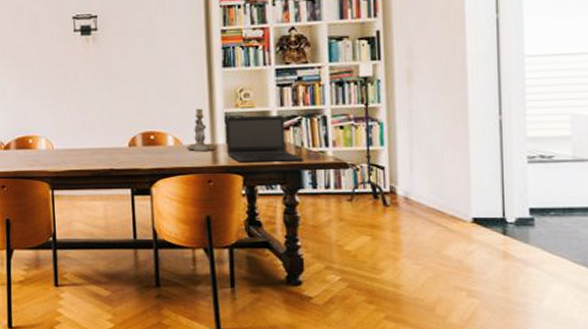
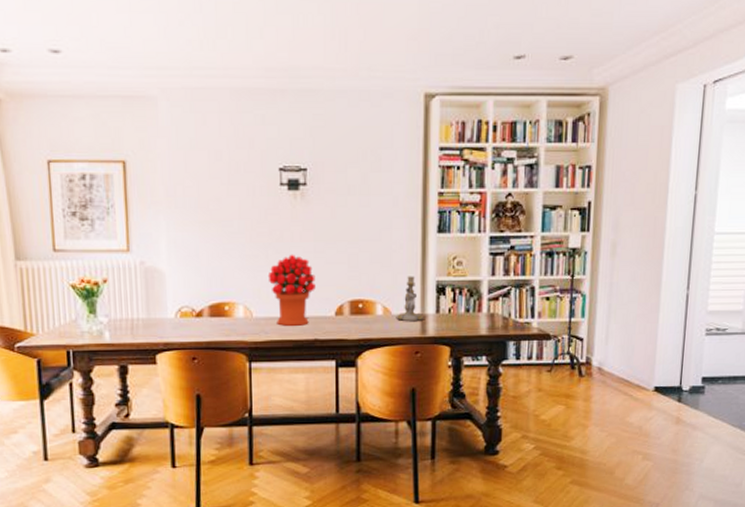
bouquet: none [66,91,109,157] -> present [267,254,316,326]
laptop: present [226,115,304,163] -> none [436,284,510,334]

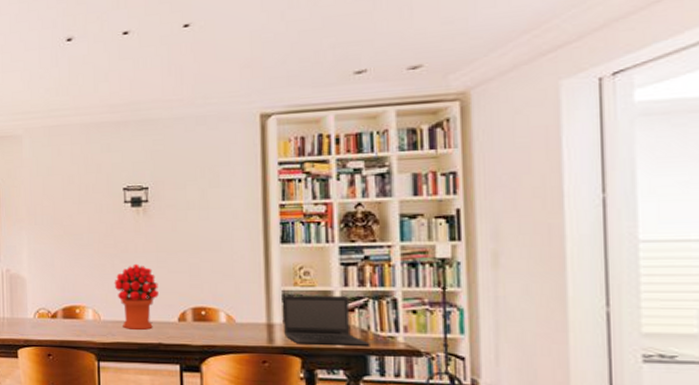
candlestick: present [396,276,424,322] -> none [240,285,271,331]
laptop: none [436,284,510,334] -> present [283,295,370,347]

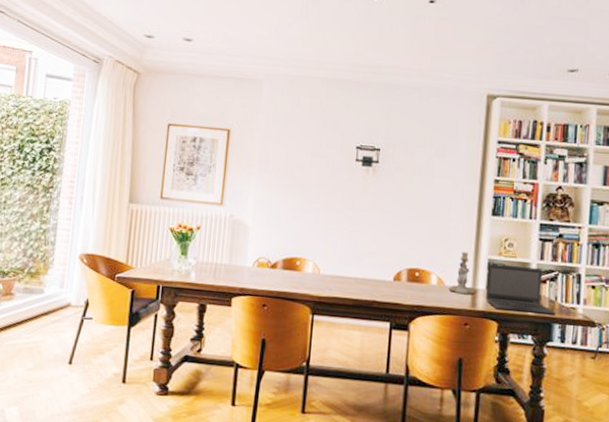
bouquet: present [114,263,159,330] -> none [337,221,379,287]
candlestick: none [240,285,271,331] -> present [448,251,475,295]

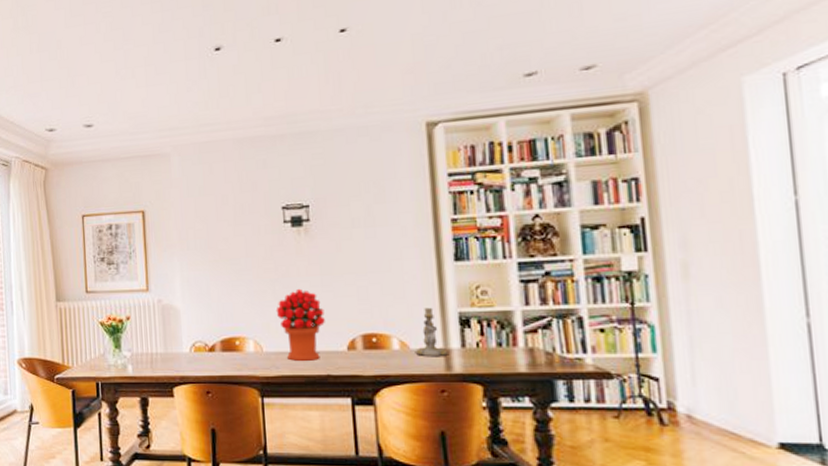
bouquet: none [337,221,379,287] -> present [276,288,325,361]
laptop: present [486,263,556,316] -> none [460,315,557,371]

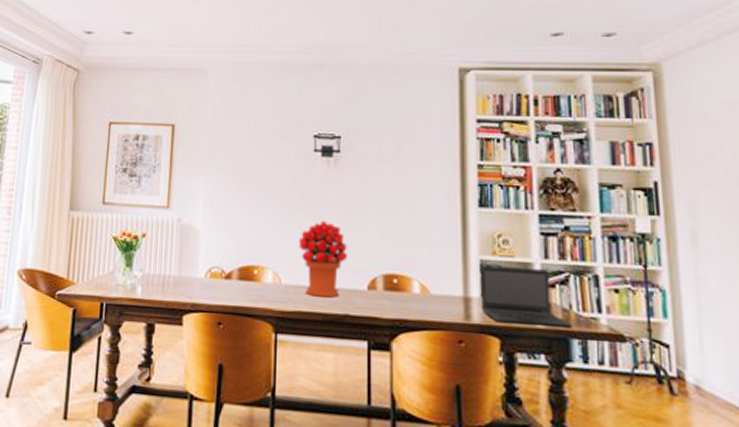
candlestick: present [415,307,448,357] -> none [435,252,468,305]
laptop: none [460,315,557,371] -> present [481,264,572,329]

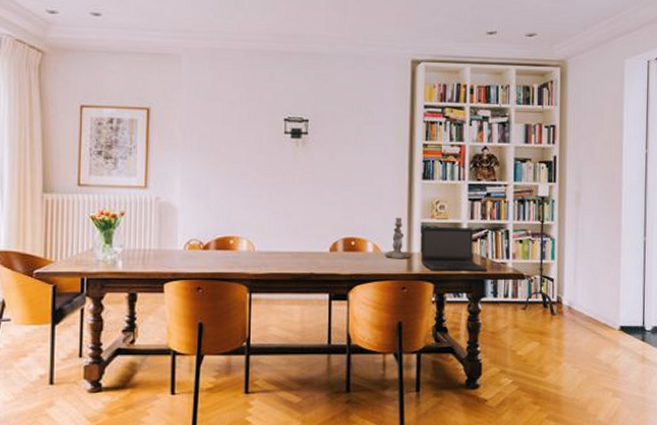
bouquet: present [298,220,347,298] -> none [270,194,313,260]
candlestick: none [435,252,468,305] -> present [384,217,410,260]

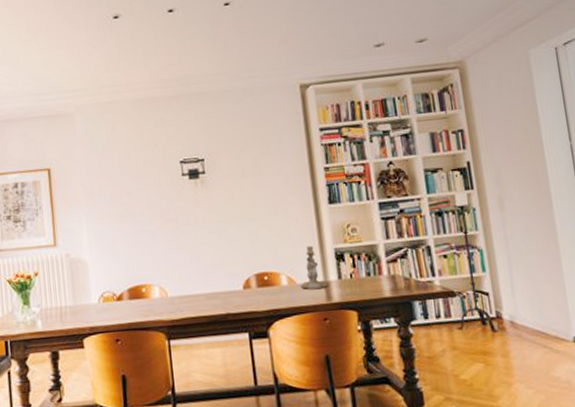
laptop: present [421,226,488,272] -> none [336,248,413,298]

